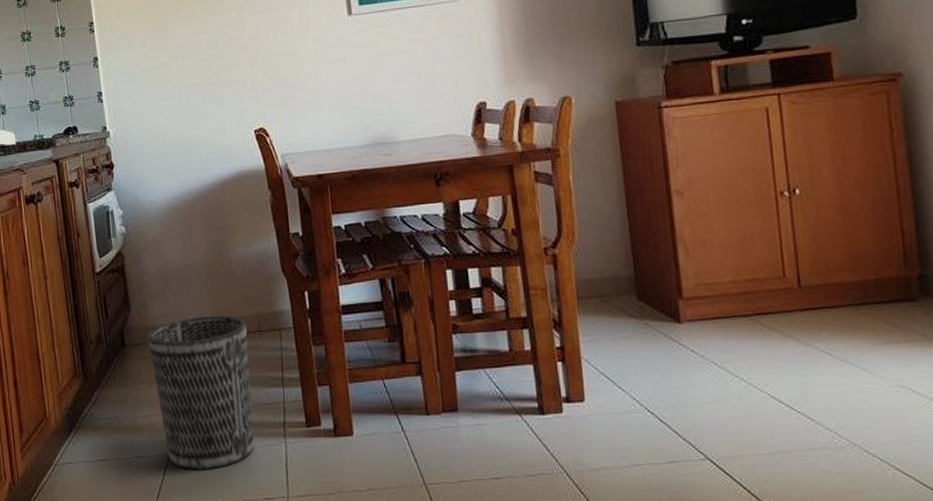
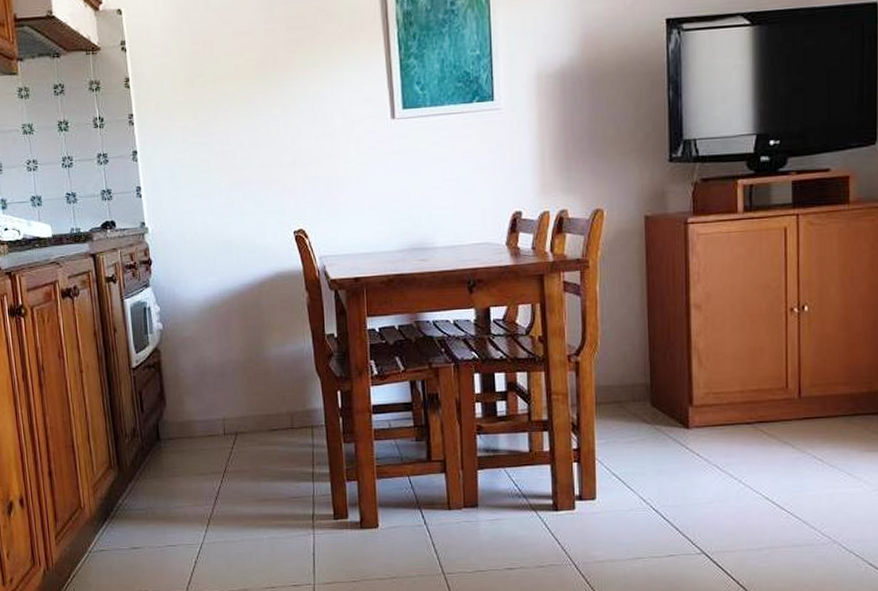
wastebasket: present [147,315,254,470] -> none [182,412,284,558]

